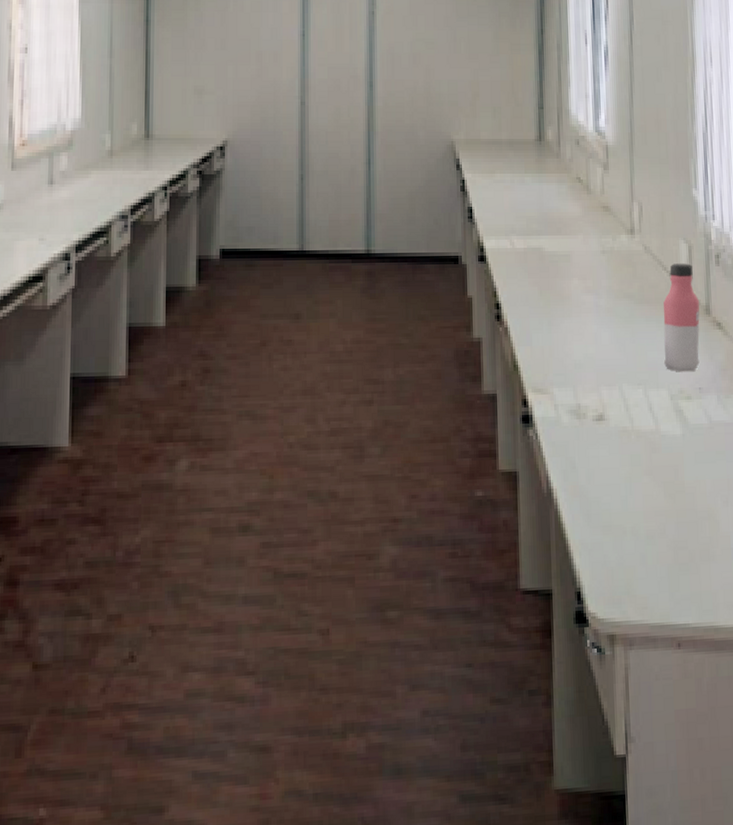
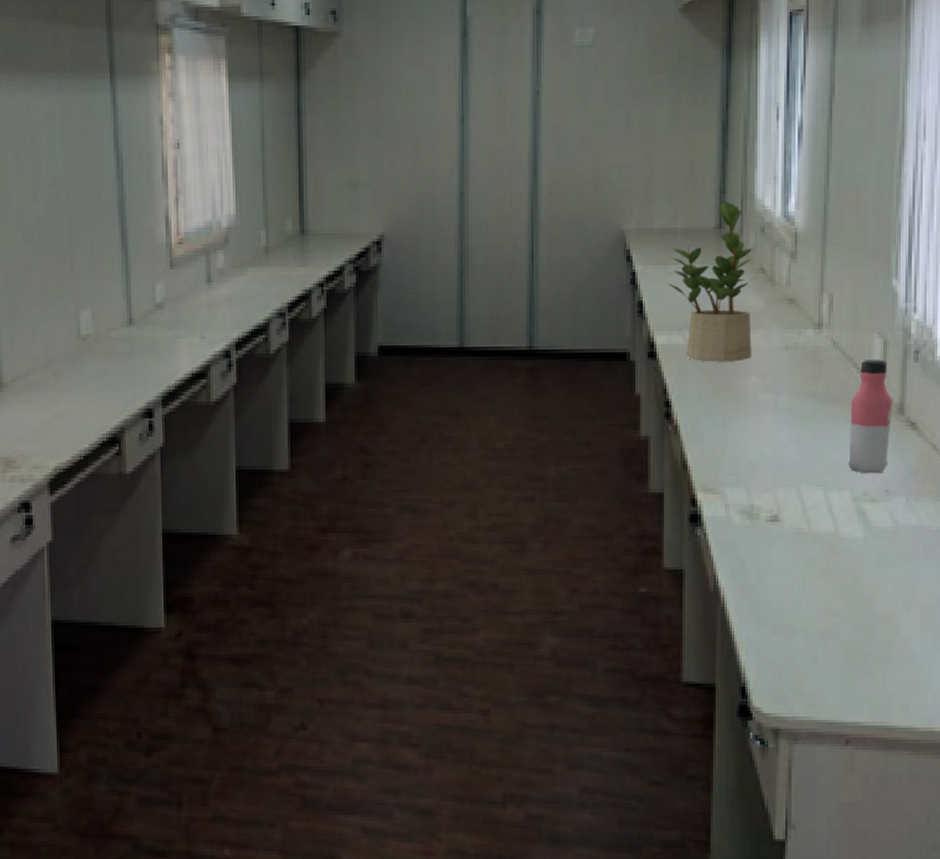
potted plant: none [496,116,573,265] -> present [669,201,752,362]

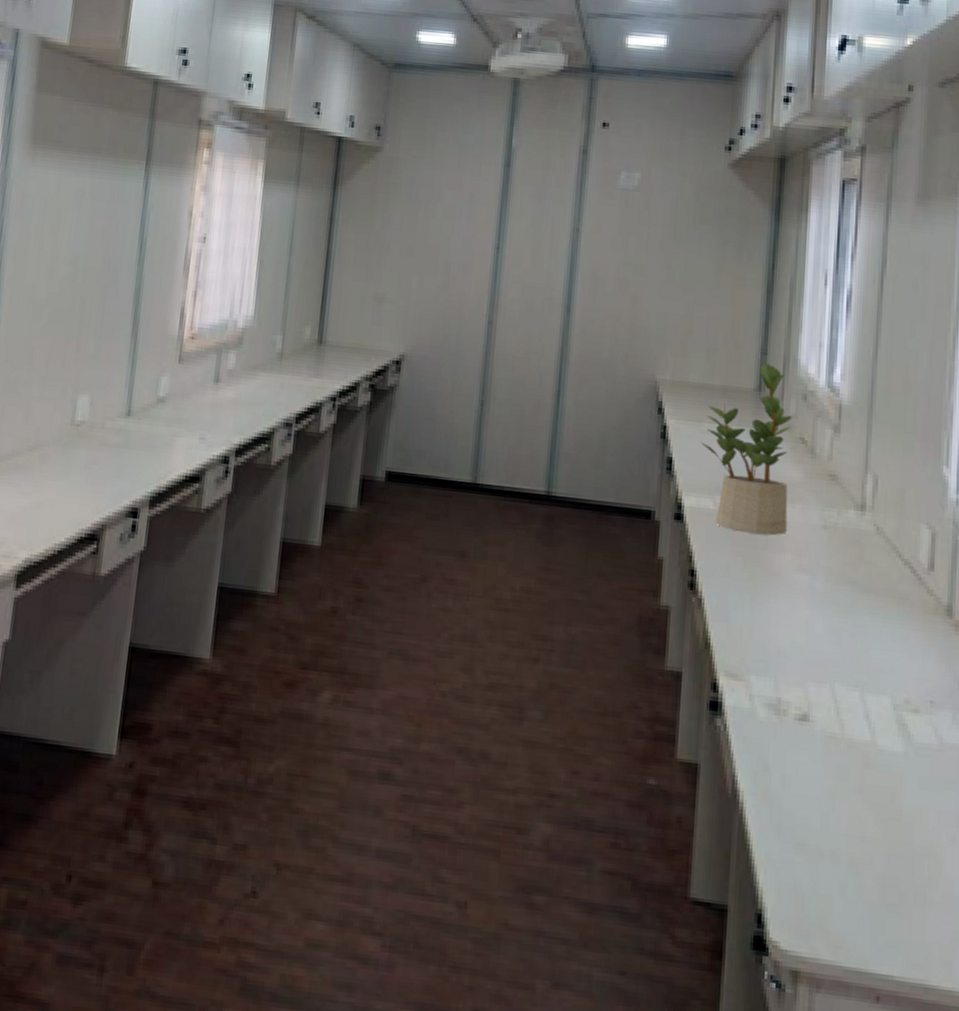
water bottle: present [848,360,893,474] -> none [889,551,940,682]

